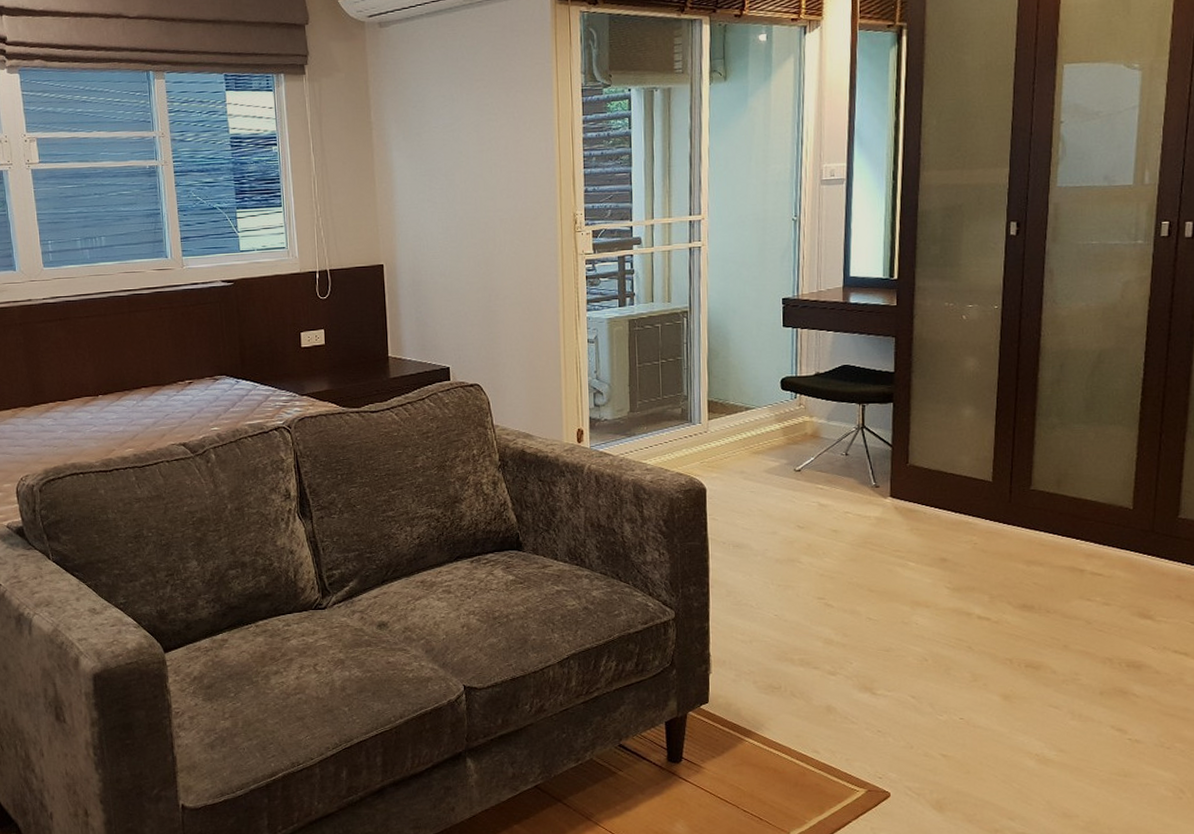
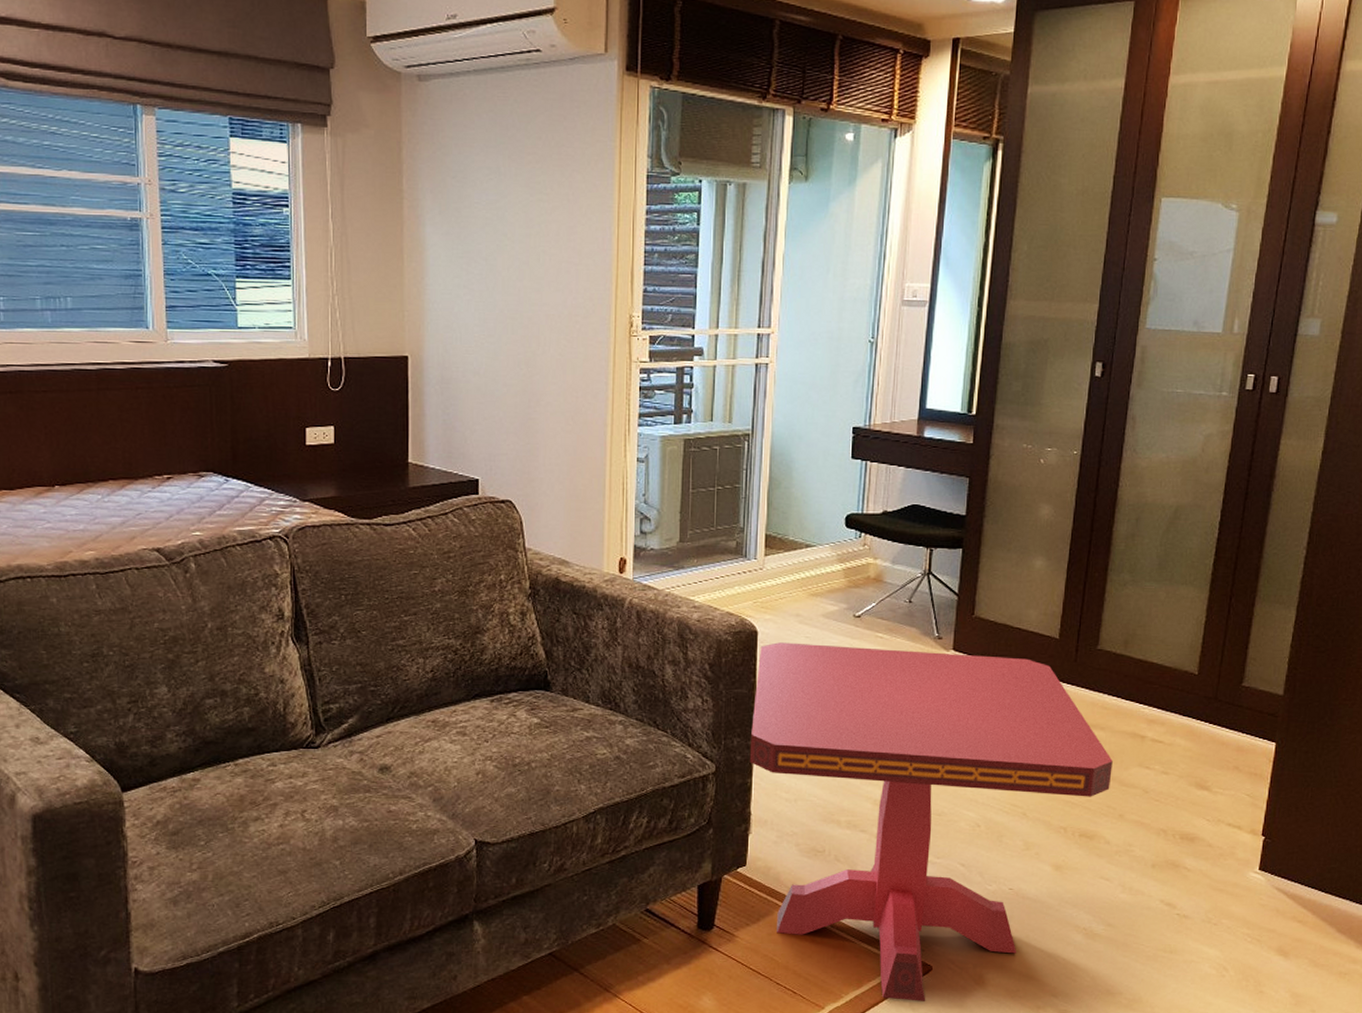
side table: none [705,497,1054,826] -> present [749,642,1113,1001]

